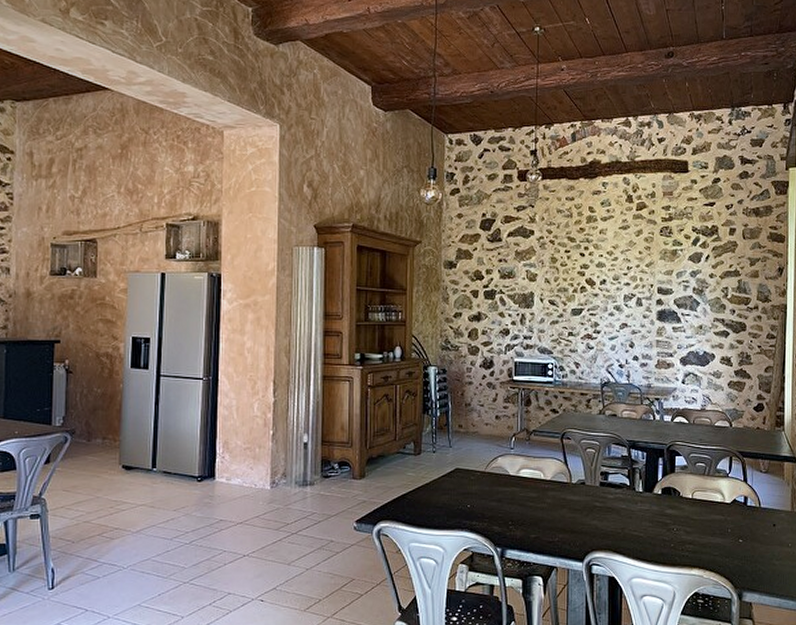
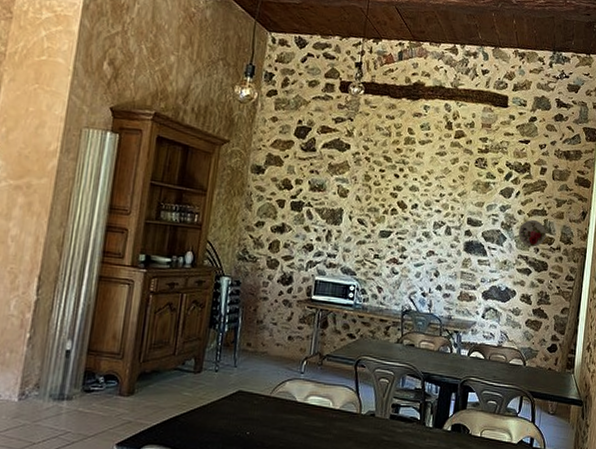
decorative plate: none [711,282,742,309] -> present [518,220,547,247]

